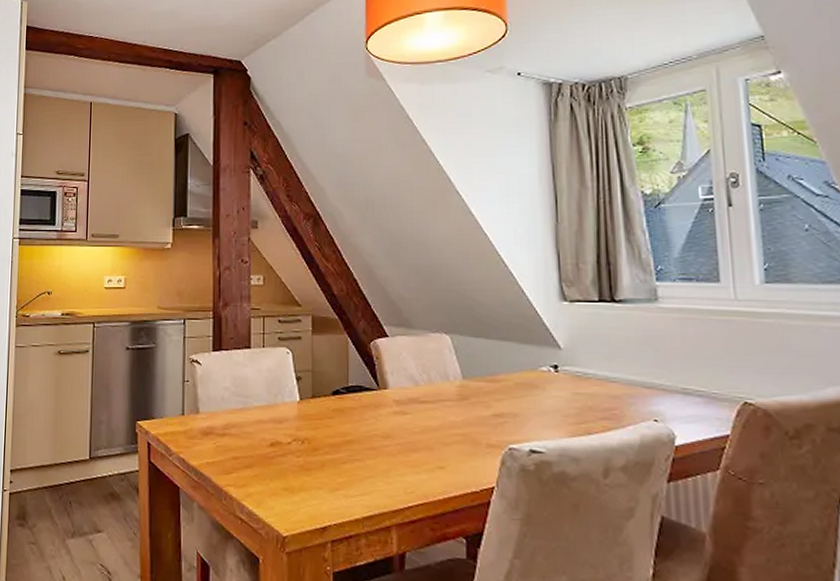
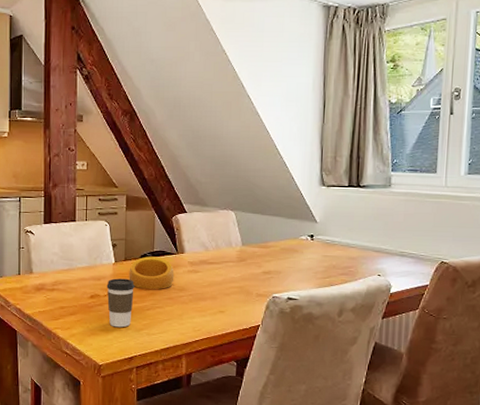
coffee cup: none [290,421,325,487] -> present [106,278,134,328]
ring: none [318,392,376,436] -> present [129,256,174,289]

